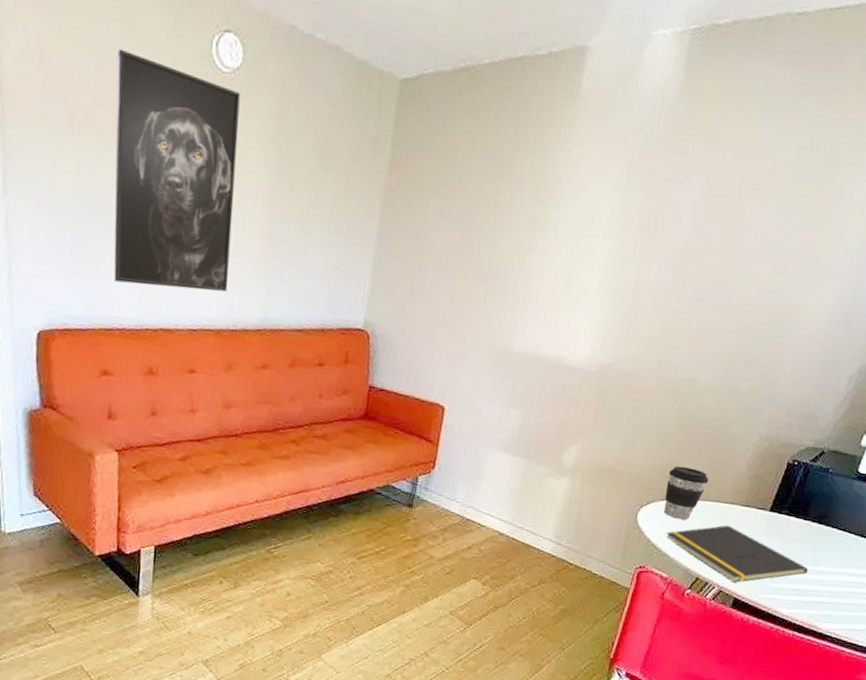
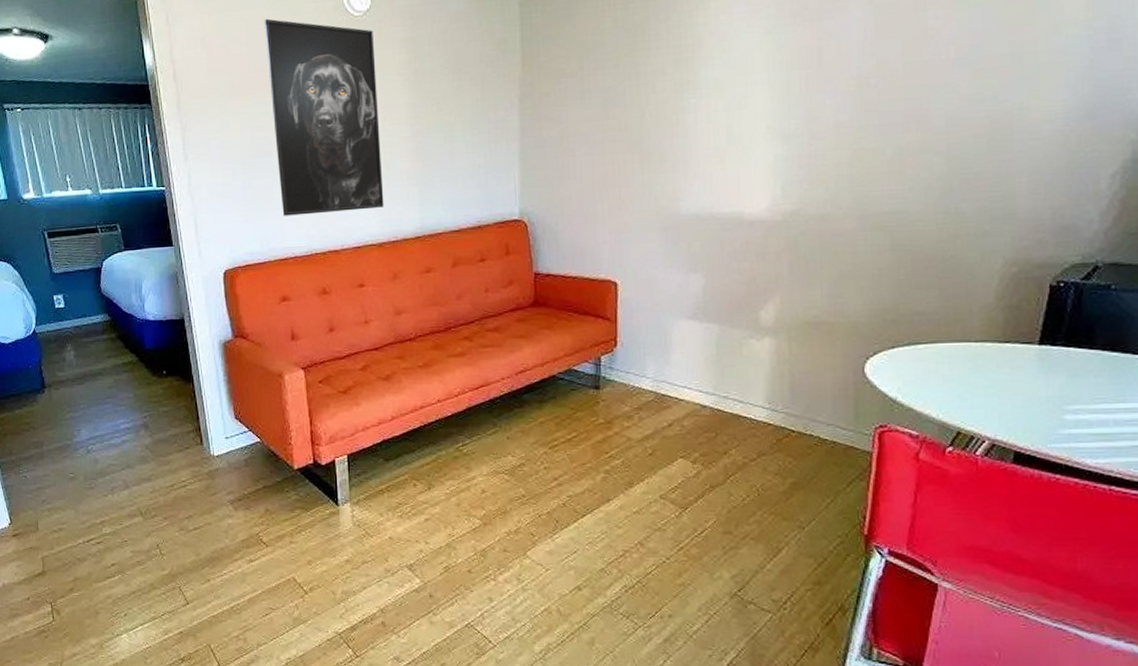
coffee cup: present [663,465,709,520] -> none [893,307,948,367]
notepad: present [666,525,808,583] -> none [906,366,1111,433]

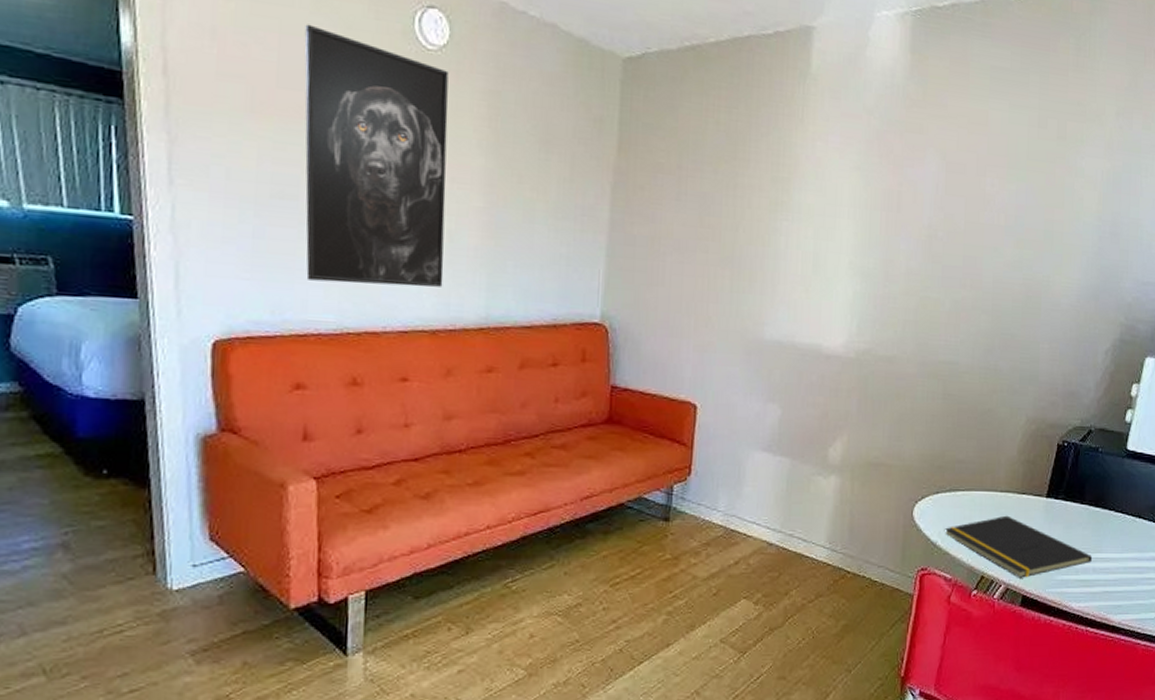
notepad: none [906,366,1111,433] -> present [945,515,1092,578]

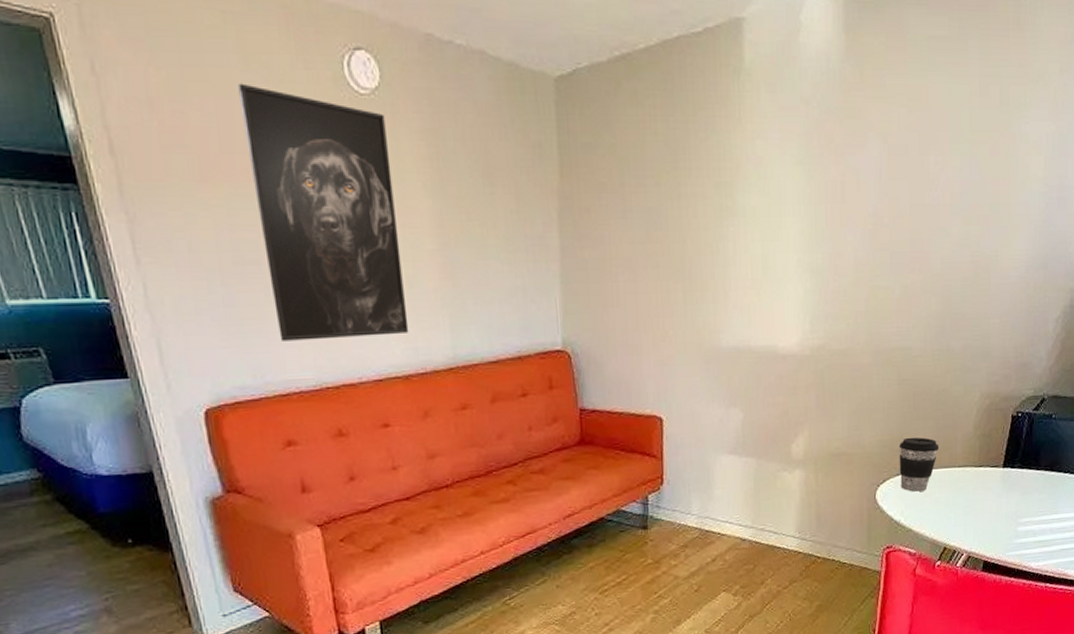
coffee cup: none [939,454,982,513] -> present [899,437,940,492]
notepad: present [945,515,1092,578] -> none [907,488,1049,546]

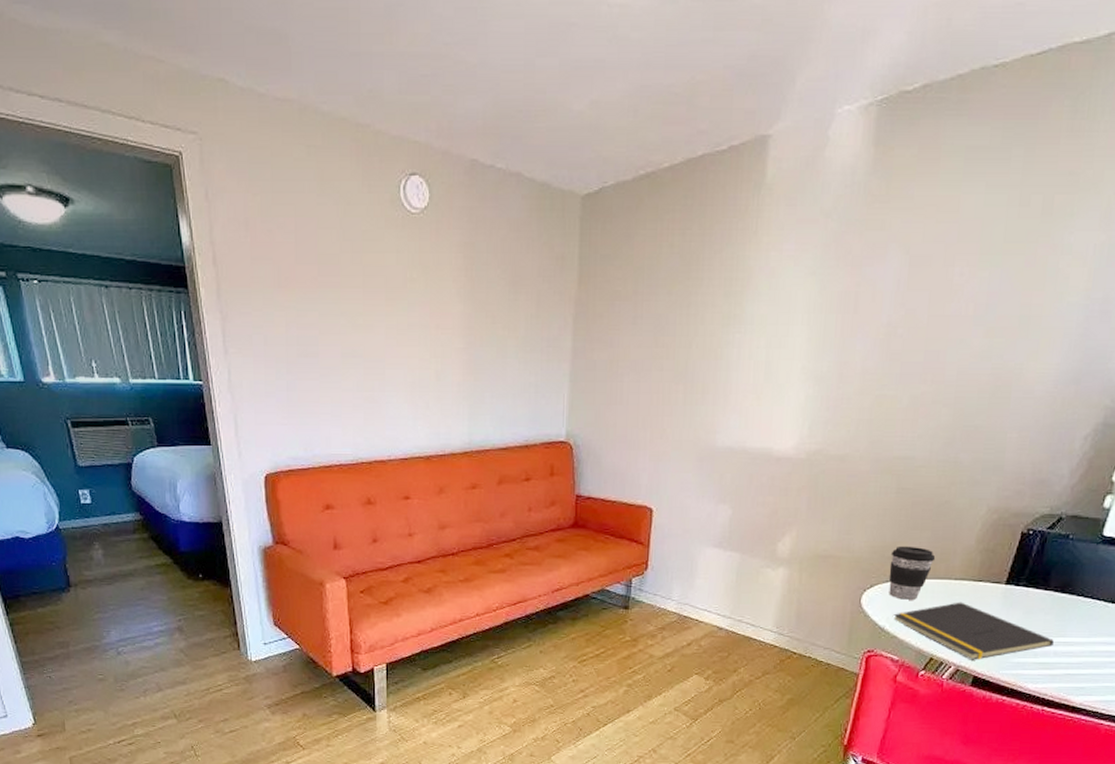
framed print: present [237,83,409,341] -> none [314,206,433,422]
notepad: none [907,488,1049,546] -> present [894,602,1054,660]

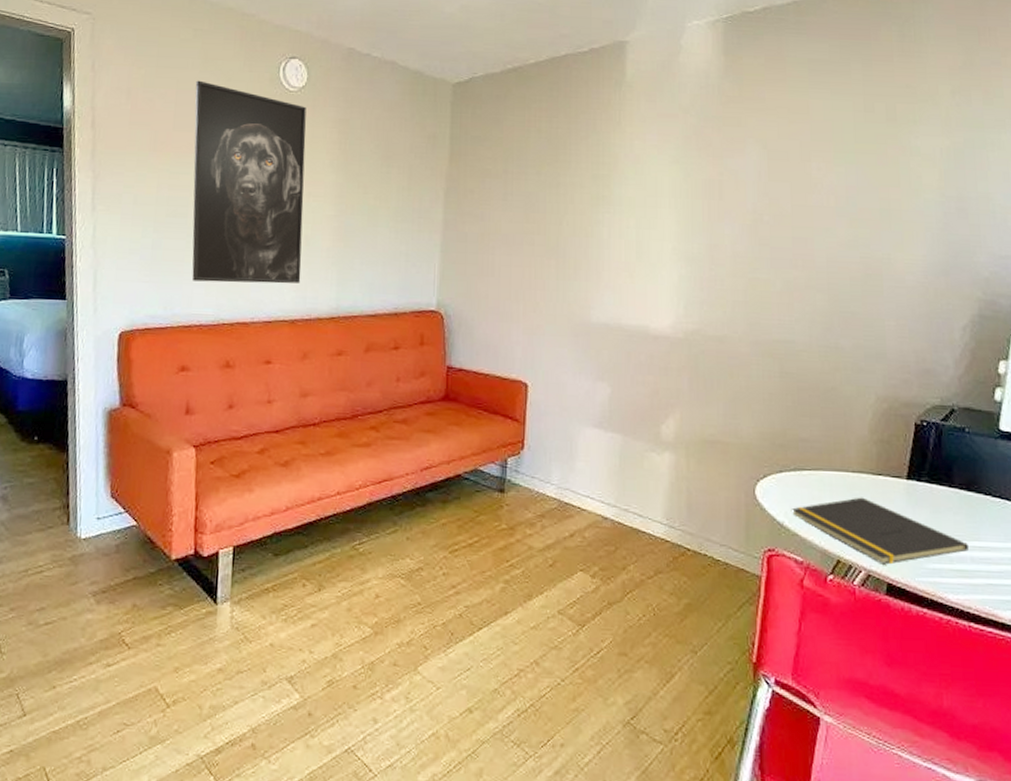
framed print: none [314,206,433,422] -> present [191,80,306,284]
coffee cup: present [888,546,936,600] -> none [781,433,829,493]

